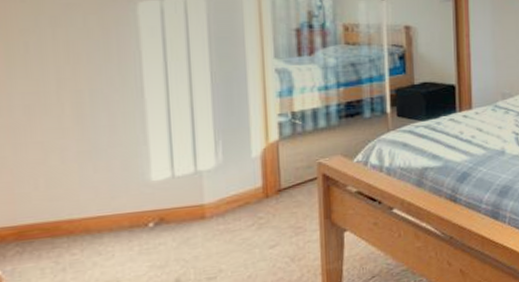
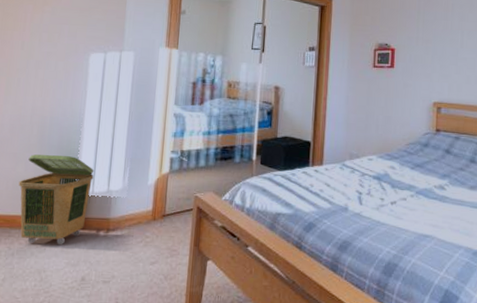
laundry basket: none [54,136,171,253] -> present [18,154,94,246]

